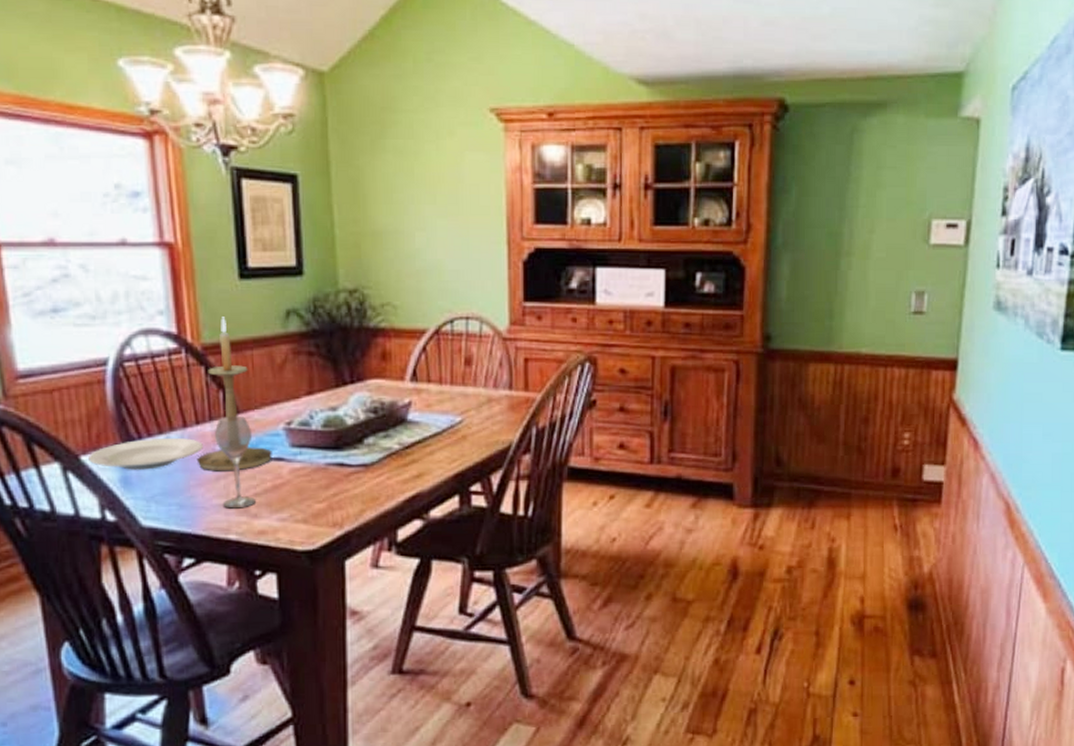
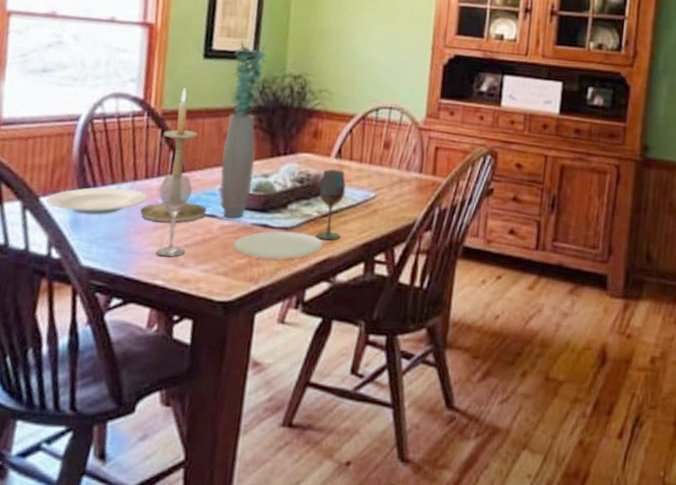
vase: none [276,253,320,460] -> present [220,40,267,219]
plate: none [308,468,410,500] -> present [233,230,323,260]
wine glass: none [395,395,428,474] -> present [316,169,346,241]

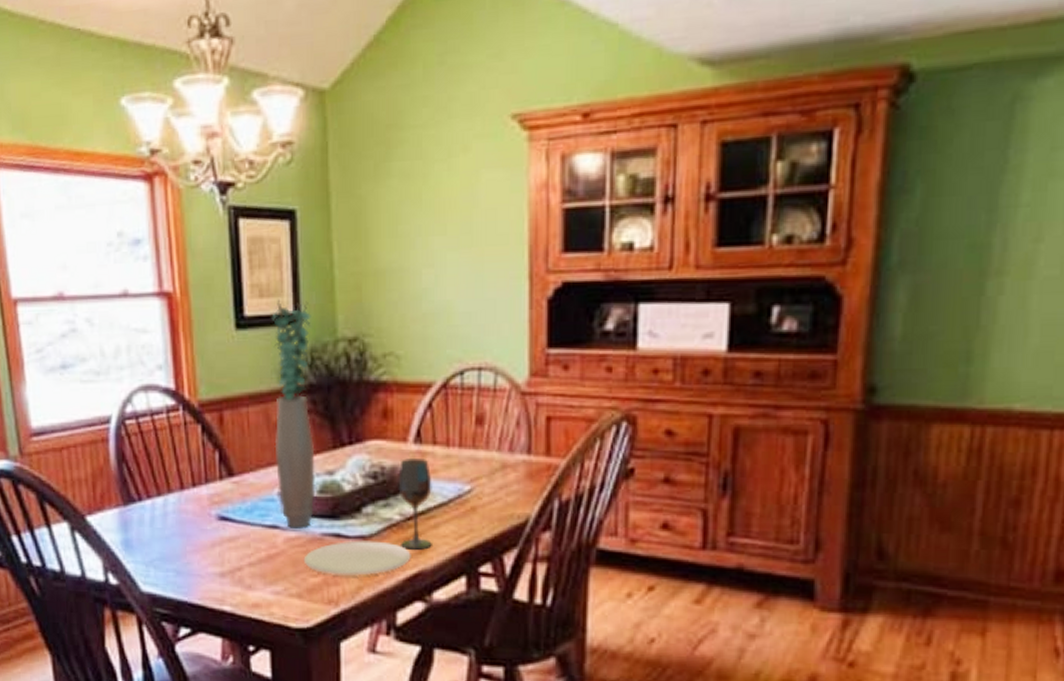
plate: present [47,187,148,215] -> none [94,499,199,533]
candlestick: present [140,88,207,223] -> none [193,371,267,538]
wineglass: present [155,174,192,257] -> none [211,479,250,578]

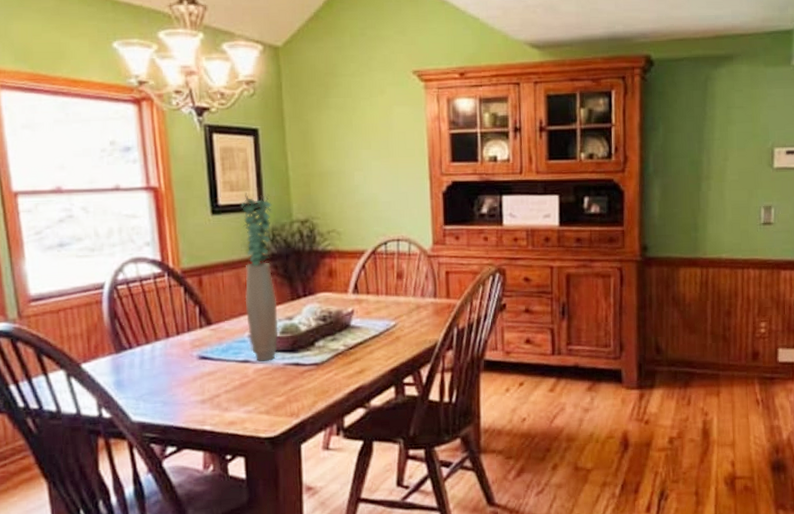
plate: present [303,540,411,576] -> none [270,366,354,394]
wine glass: present [396,459,432,550] -> none [341,304,369,371]

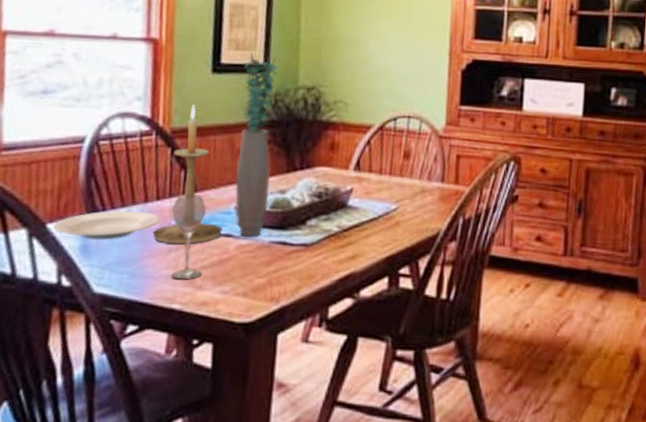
plate: none [88,346,183,374] -> present [54,210,160,240]
candlestick: none [177,246,240,373] -> present [152,105,222,245]
wineglass: none [192,327,226,404] -> present [171,194,207,280]

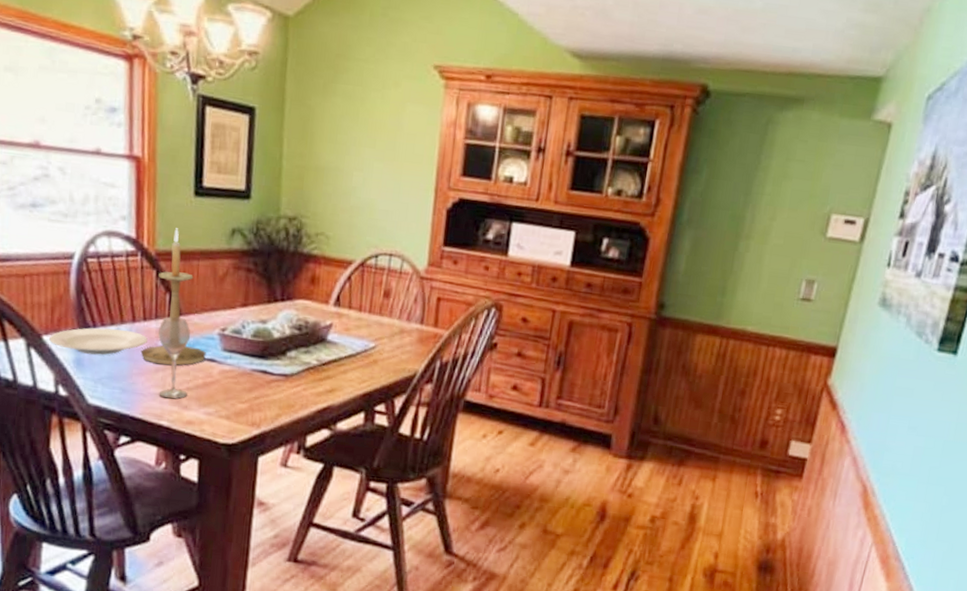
vase: present [235,52,278,237] -> none [218,177,260,364]

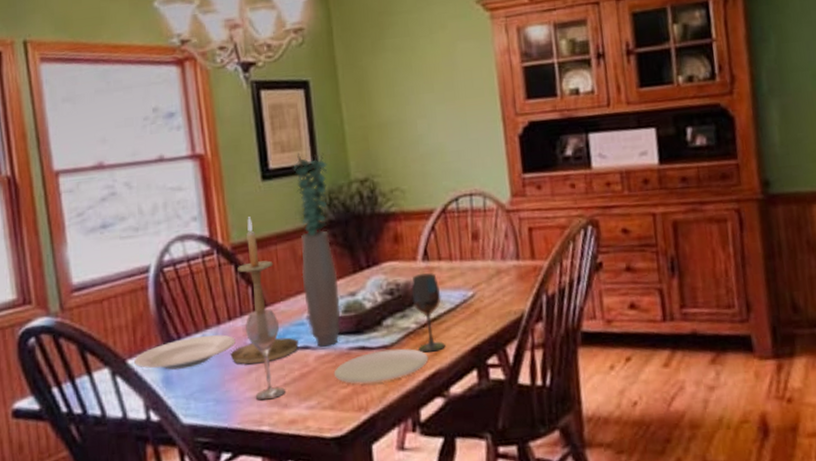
vase: none [218,177,260,364] -> present [294,152,341,347]
plate: none [234,377,323,406] -> present [333,348,429,385]
wine glass: none [315,317,345,389] -> present [411,273,445,353]

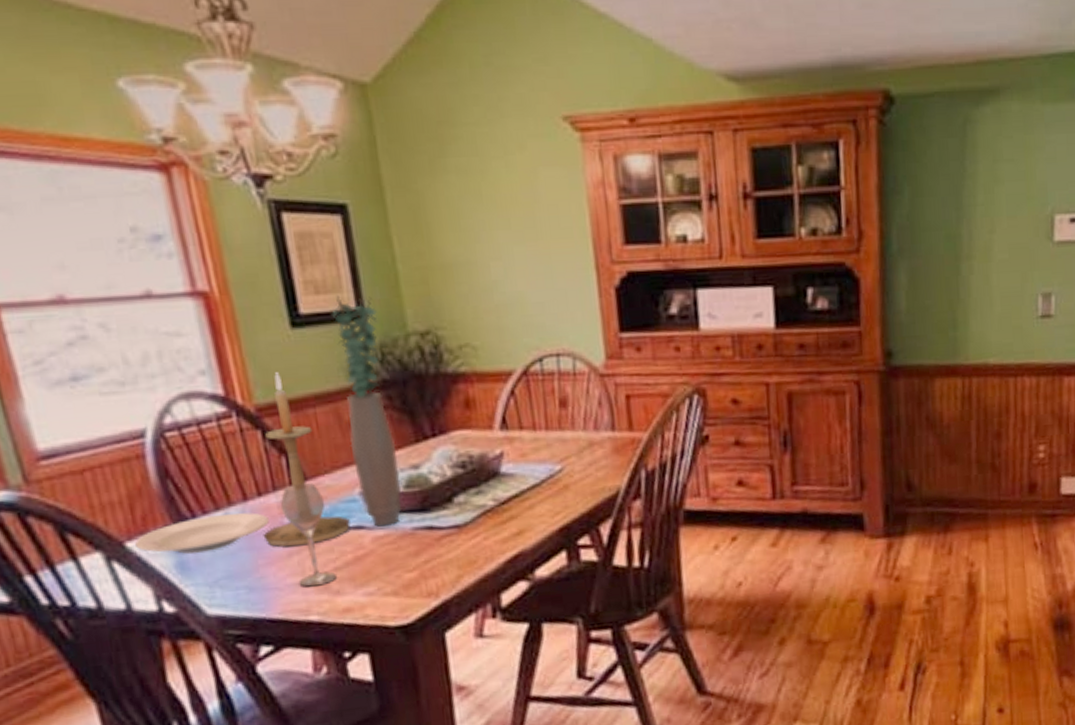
plate: present [333,348,429,385] -> none [395,528,510,568]
wine glass: present [411,273,445,353] -> none [487,444,529,533]

